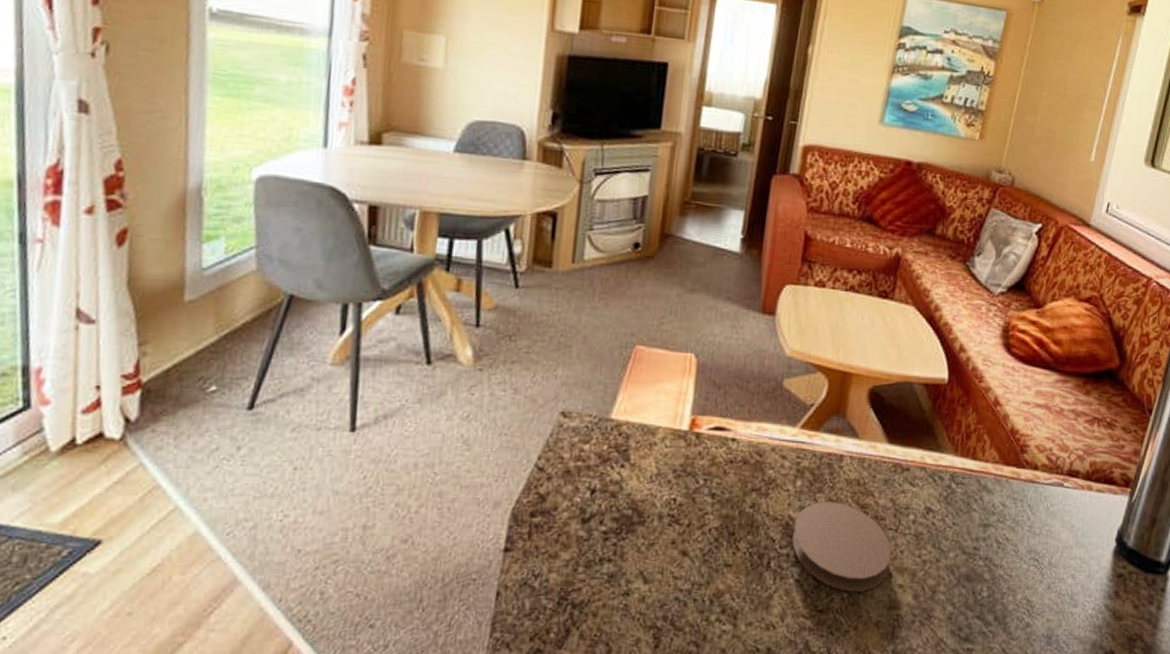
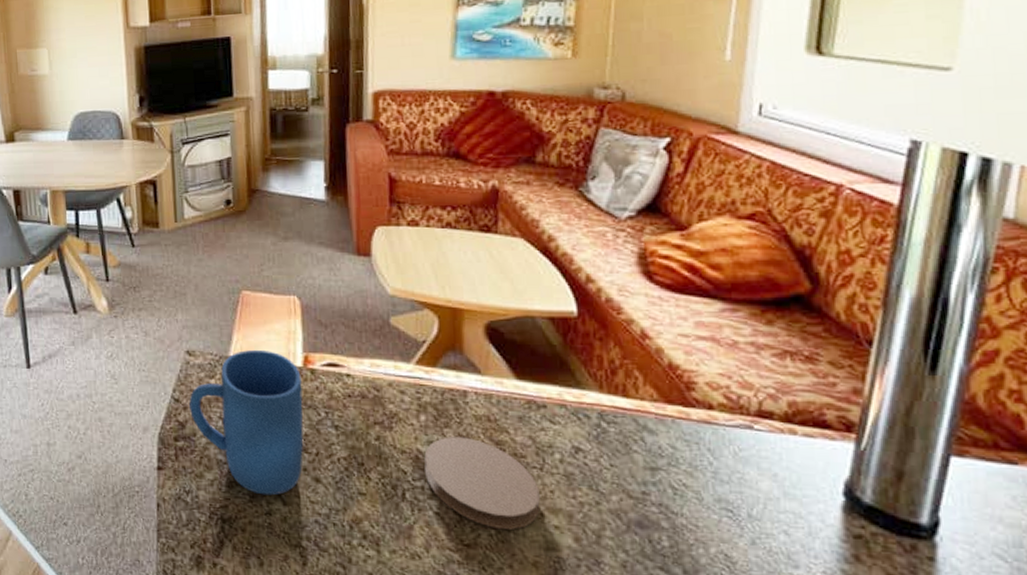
mug: none [554,411,685,574] -> present [189,349,304,496]

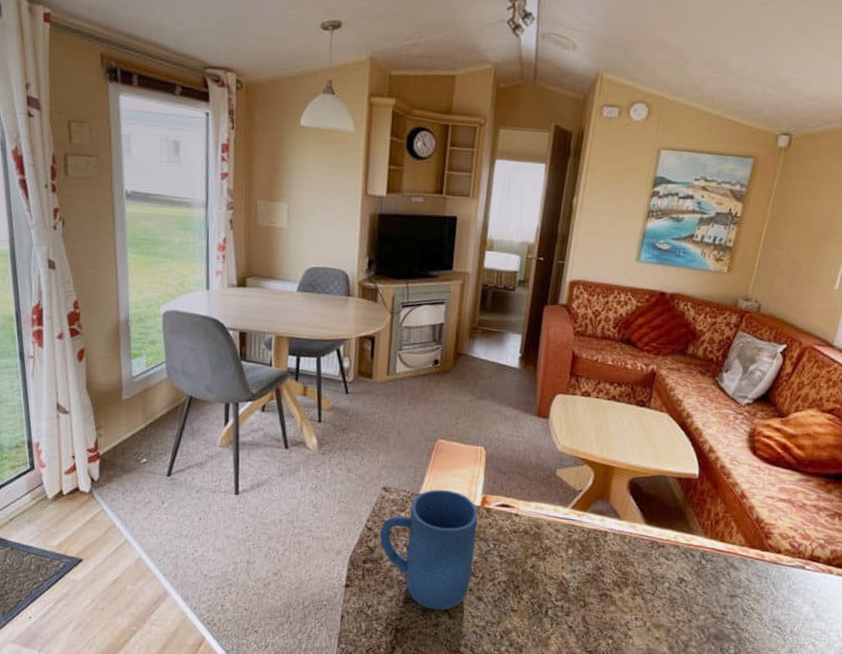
coaster: present [424,437,540,529] -> none [565,567,650,640]

